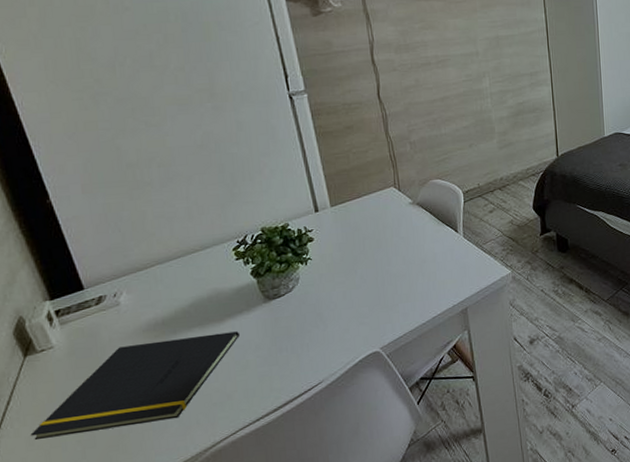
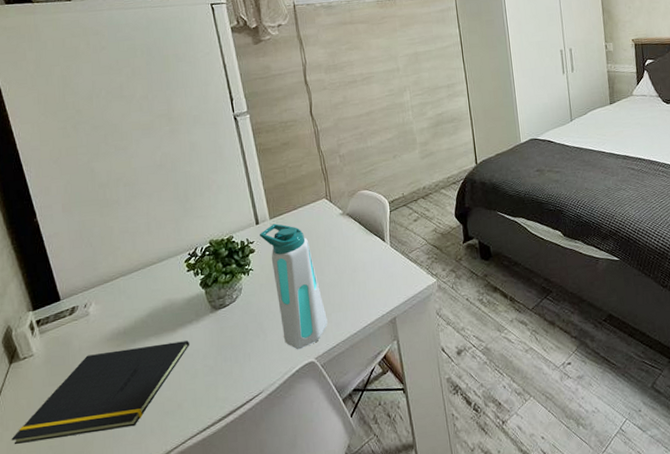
water bottle: none [319,211,394,340] -> present [260,223,328,350]

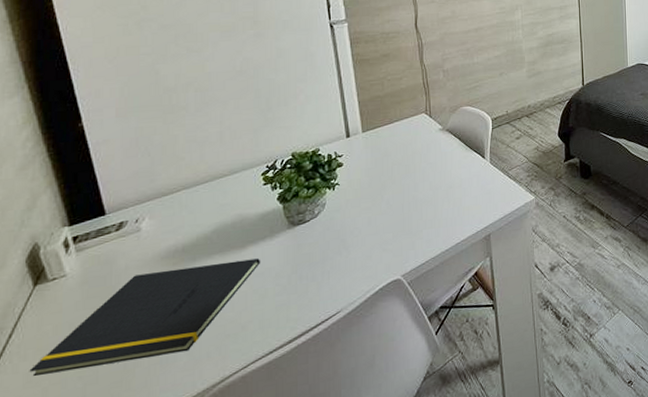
water bottle: present [260,223,328,350] -> none [350,137,418,267]

